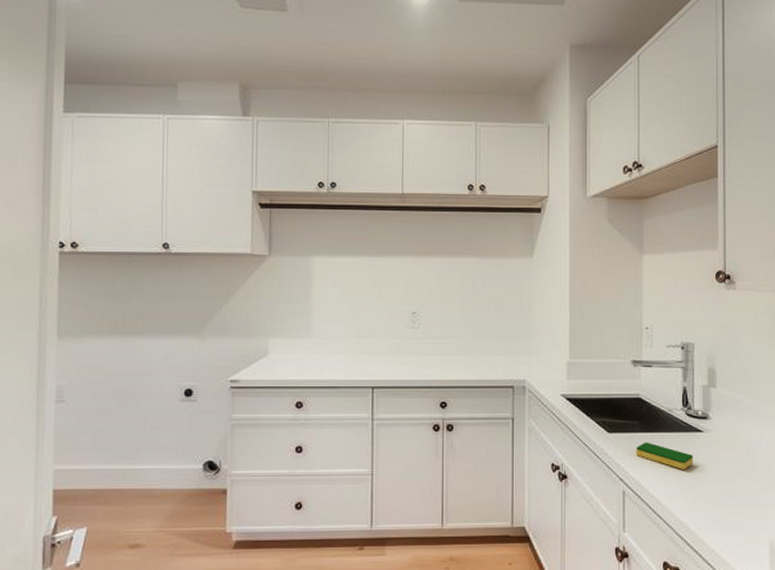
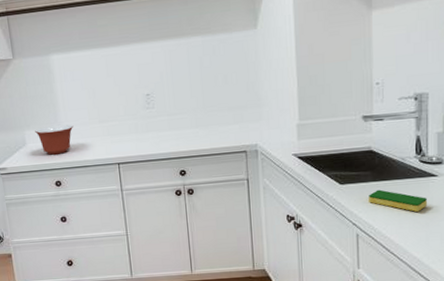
mixing bowl: none [281,335,327,370] -> present [35,124,74,155]

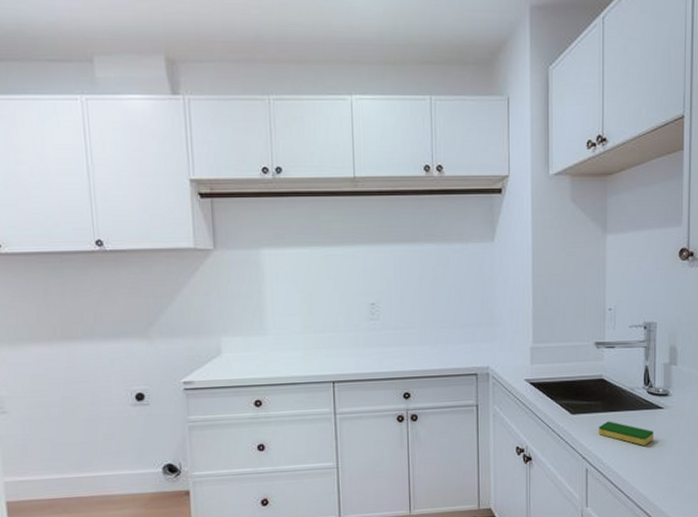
mixing bowl: present [35,124,74,155] -> none [234,331,283,368]

